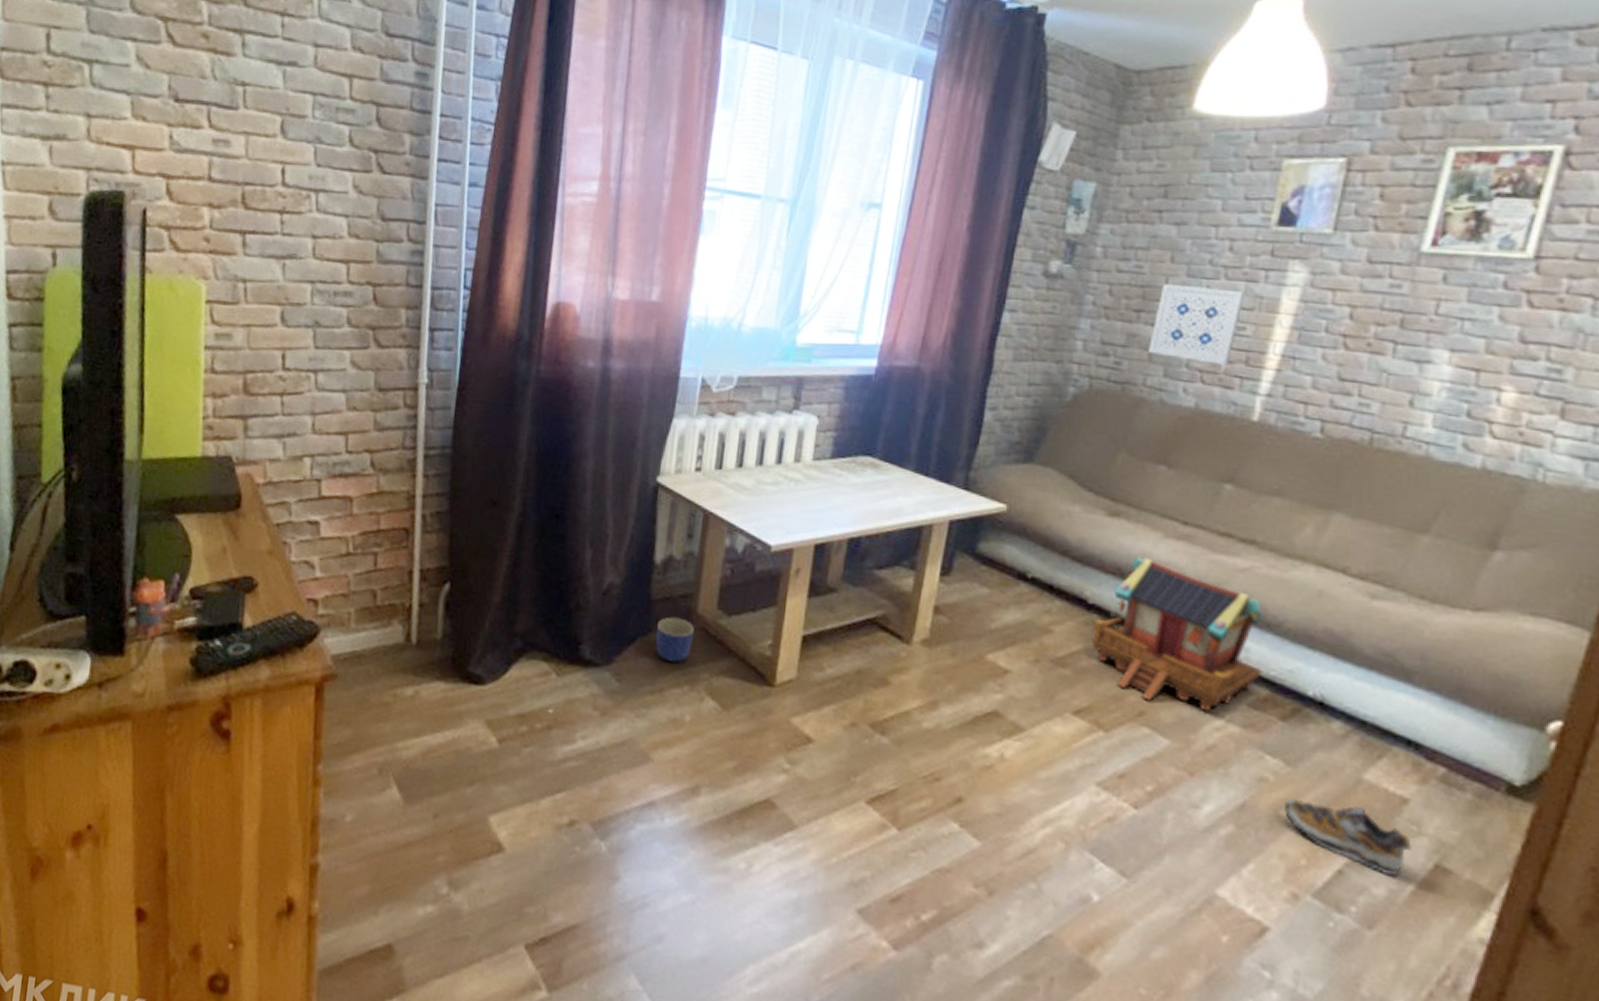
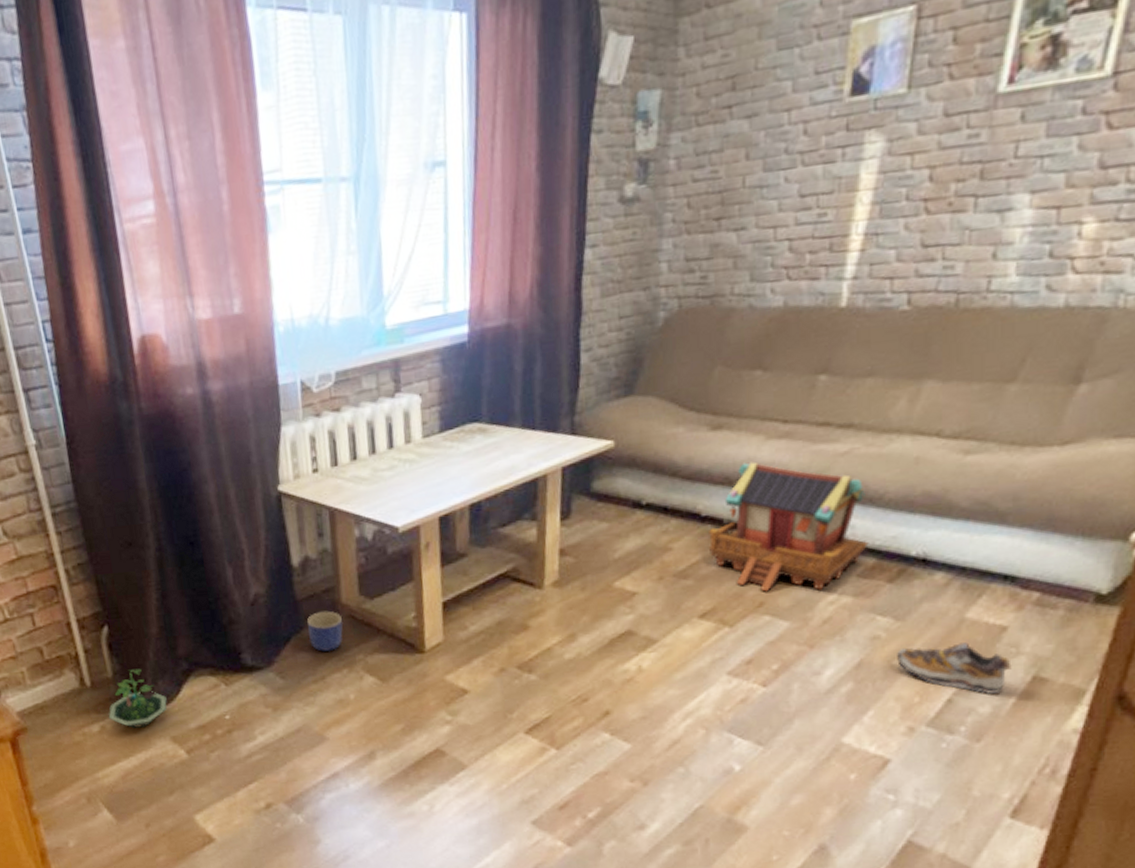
terrarium: none [425,635,492,703] -> present [108,669,167,728]
wall art: present [1148,283,1245,365] -> none [733,175,824,261]

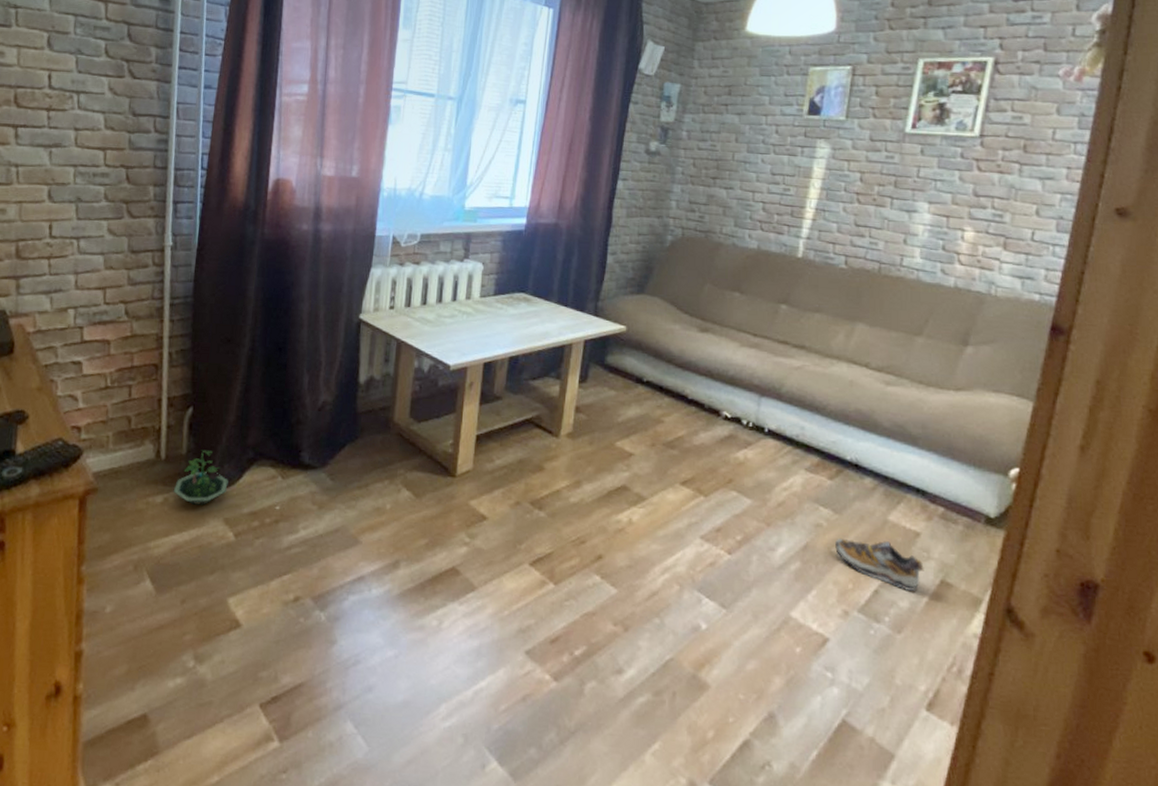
planter: present [307,611,343,651] -> none [361,426,392,462]
toy house: present [708,461,869,592] -> none [691,362,815,477]

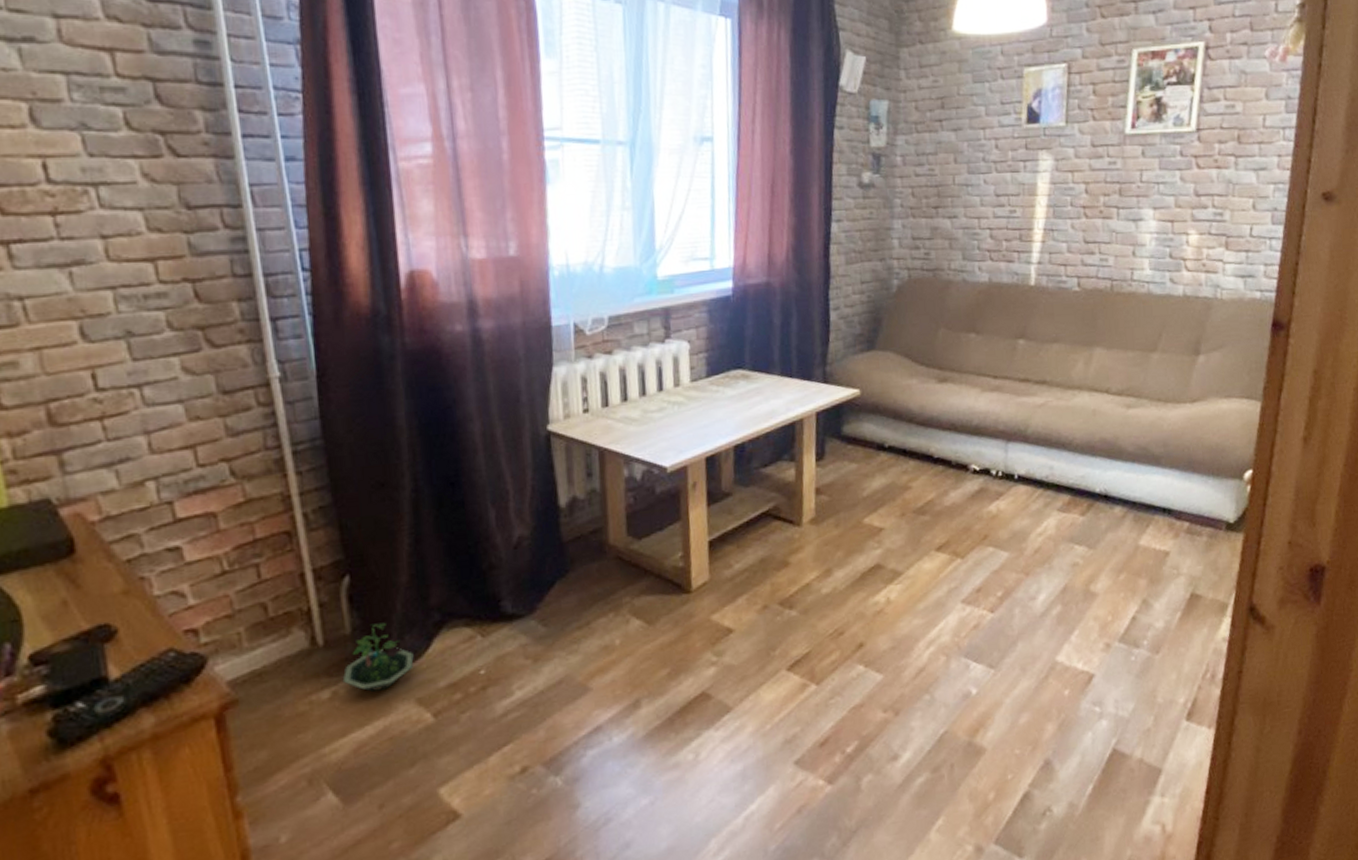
shoe: present [834,537,924,591] -> none [1091,566,1175,611]

